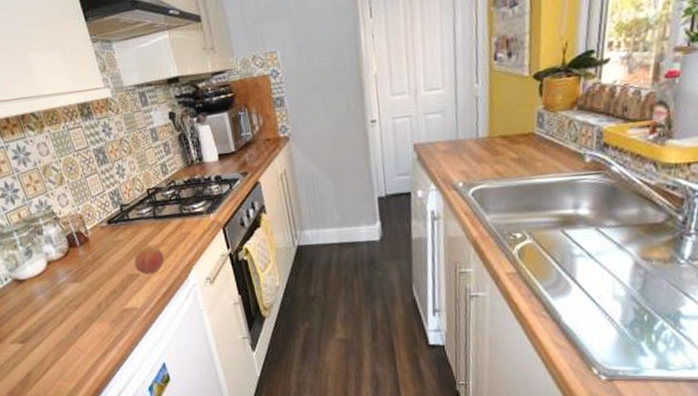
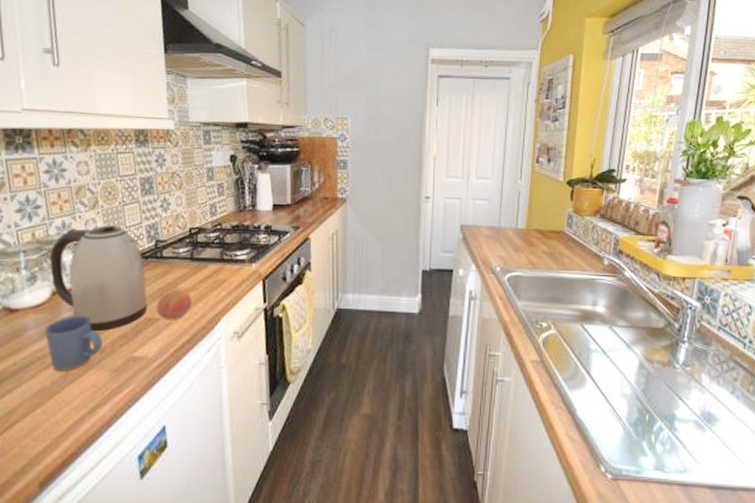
kettle: none [36,197,127,291] -> present [49,225,148,332]
mug: none [49,279,98,326] -> present [44,315,103,371]

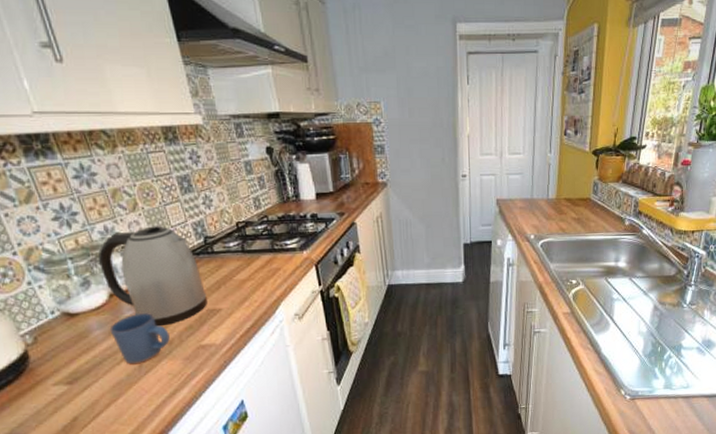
fruit: present [156,289,192,319] -> none [216,281,250,309]

